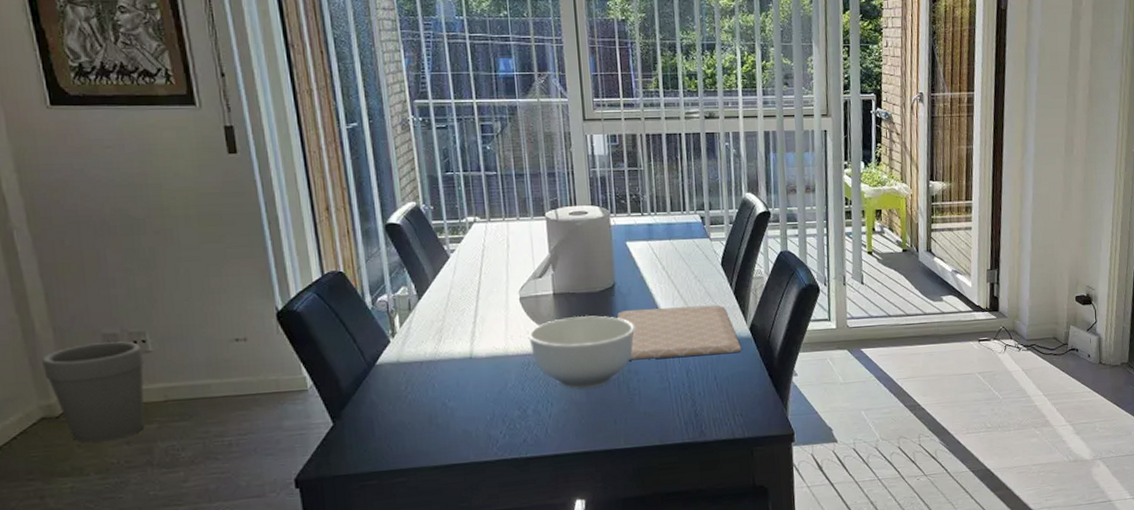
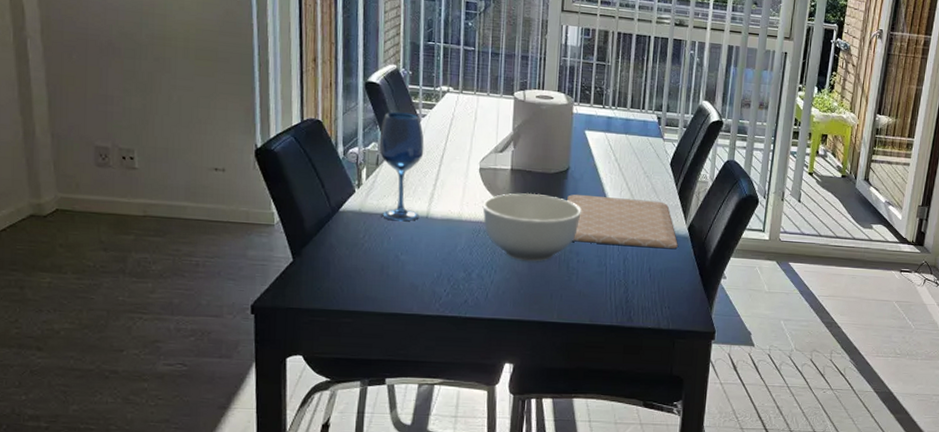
flowerpot: present [42,341,145,443] -> none [38,153,130,245]
wineglass: none [408,250,463,367] -> present [379,111,425,222]

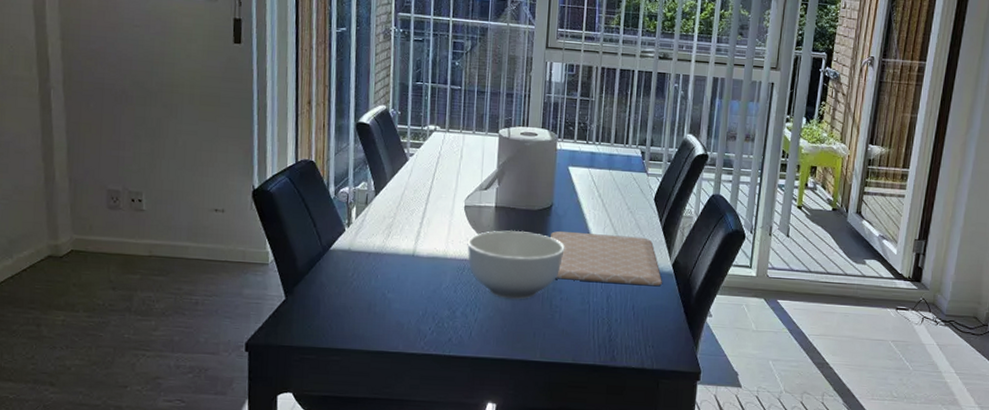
wineglass: present [379,111,425,222] -> none [368,151,412,260]

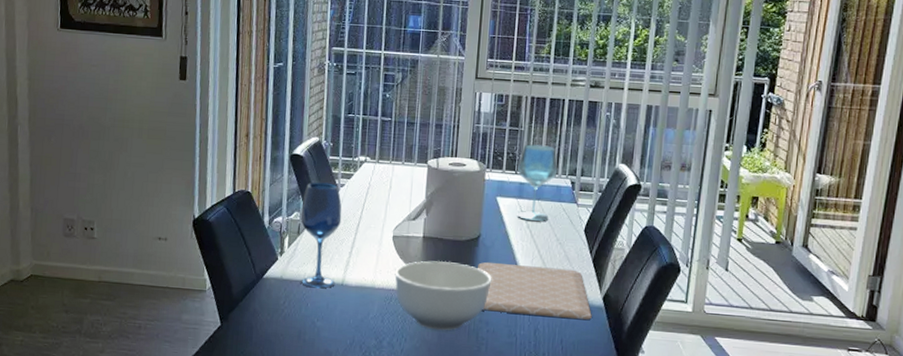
wineglass: none [368,151,412,260] -> present [300,182,342,289]
wine glass: none [588,114,628,190] -> present [517,144,558,221]

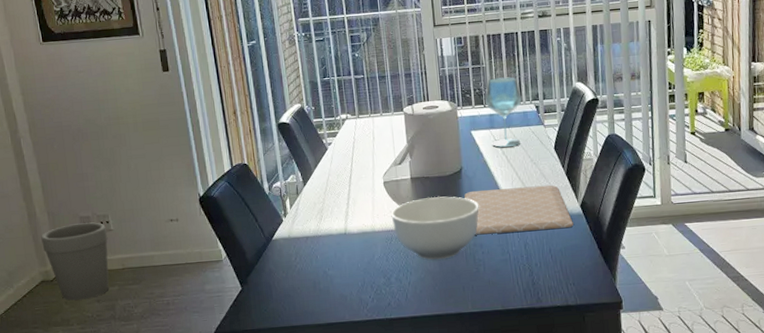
flowerpot: none [19,225,90,308] -> present [41,222,109,301]
wineglass: present [300,182,342,289] -> none [295,143,339,241]

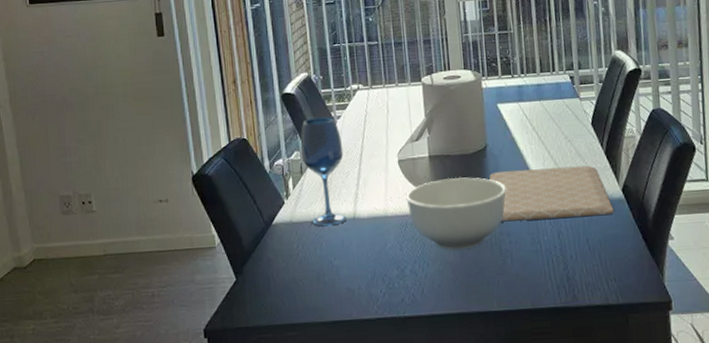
flowerpot: present [41,222,109,301] -> none [16,202,90,291]
wineglass: none [295,143,339,241] -> present [300,116,347,227]
wine glass: present [484,77,522,148] -> none [512,44,555,123]

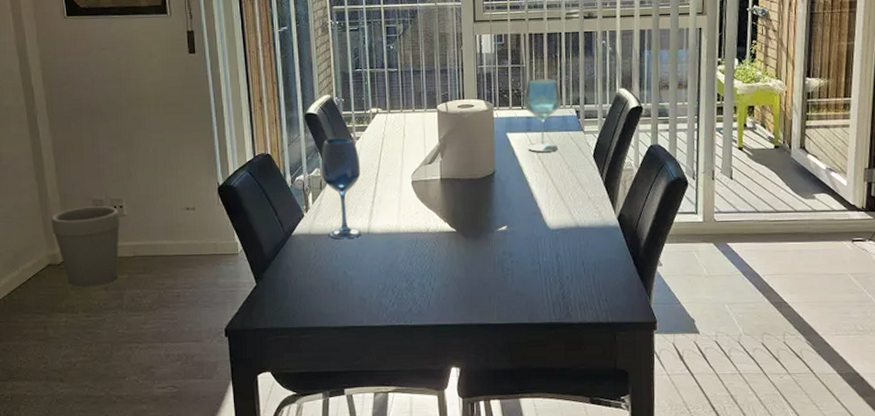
flowerpot: none [16,202,90,291] -> present [51,206,121,287]
bowl: present [406,177,506,249] -> none [417,199,511,266]
placemat: present [489,165,614,222] -> none [496,194,609,243]
wine glass: none [512,44,555,123] -> present [523,78,562,152]

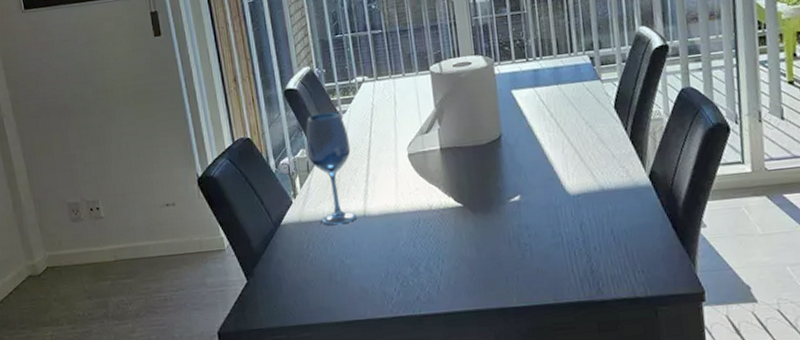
flowerpot: present [51,206,121,287] -> none [27,209,101,298]
wine glass: present [523,78,562,152] -> none [527,23,573,109]

